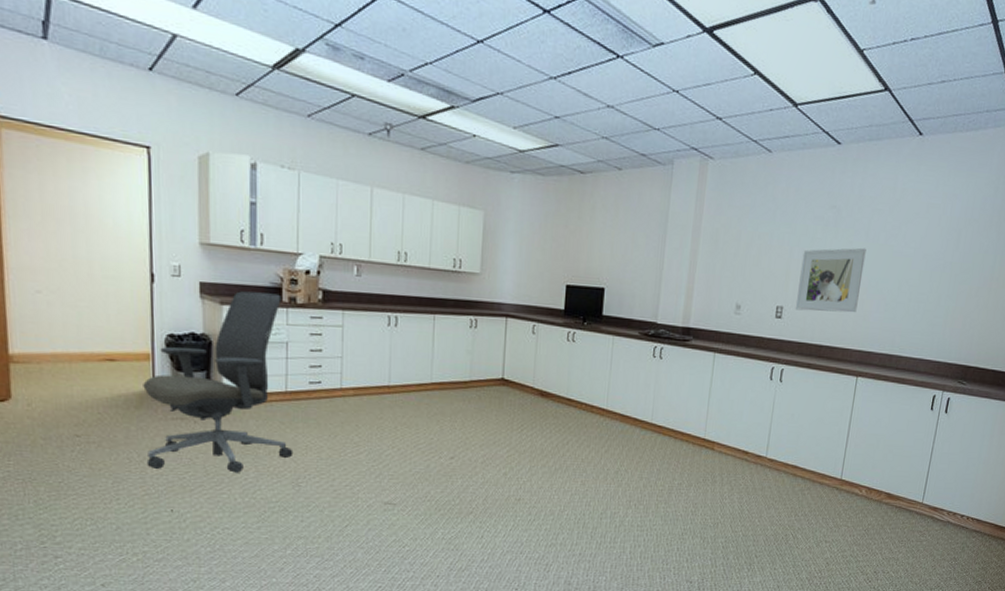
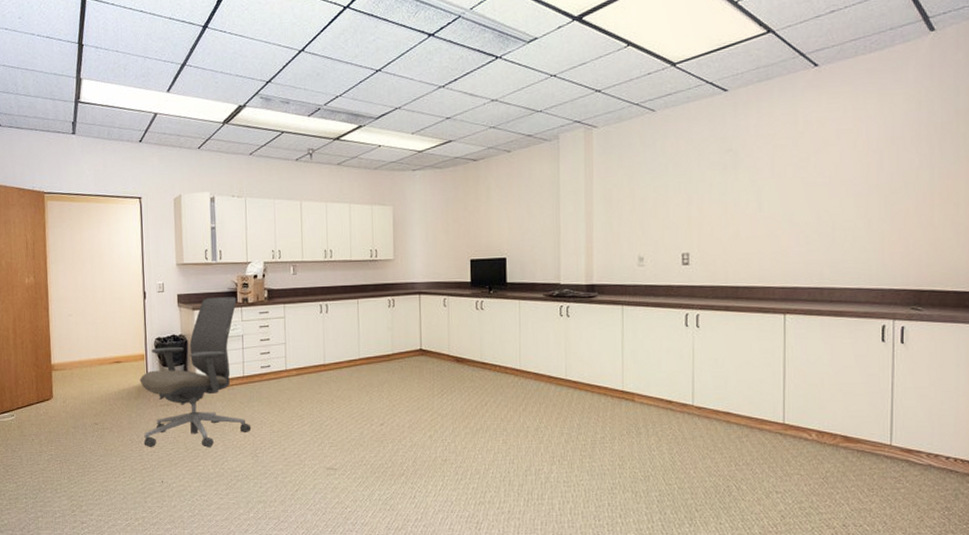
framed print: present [795,247,866,313] -> none [702,184,774,255]

